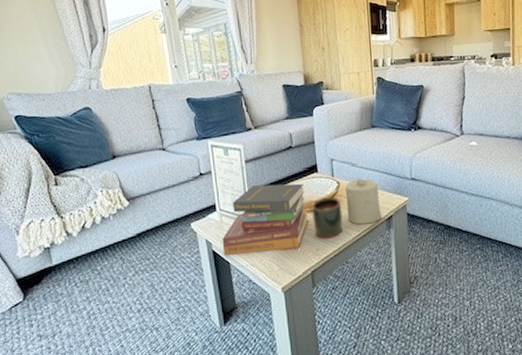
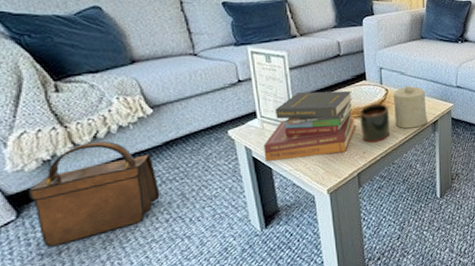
handbag: none [33,231,134,330] -> present [29,141,160,248]

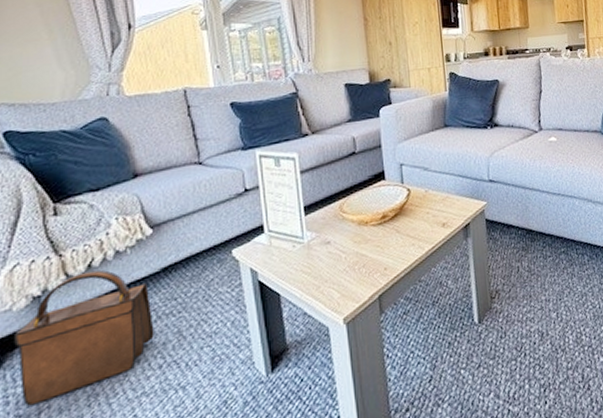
books: present [263,90,356,161] -> none [271,194,376,286]
mug: present [359,103,390,143] -> none [378,207,415,256]
candle: present [394,85,427,129] -> none [417,182,458,237]

